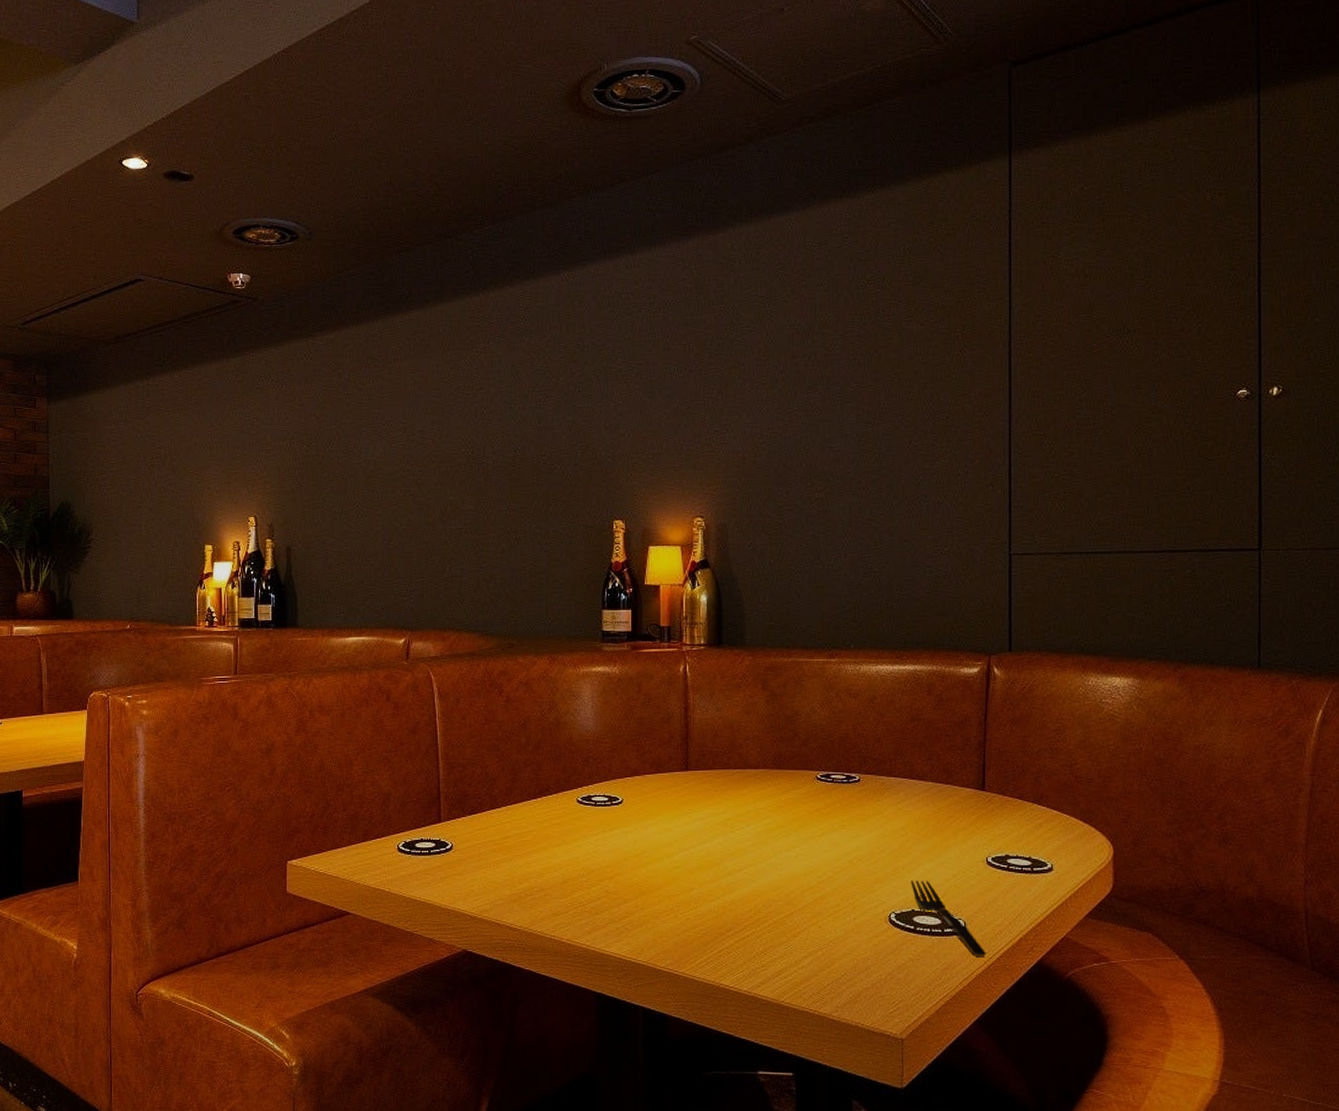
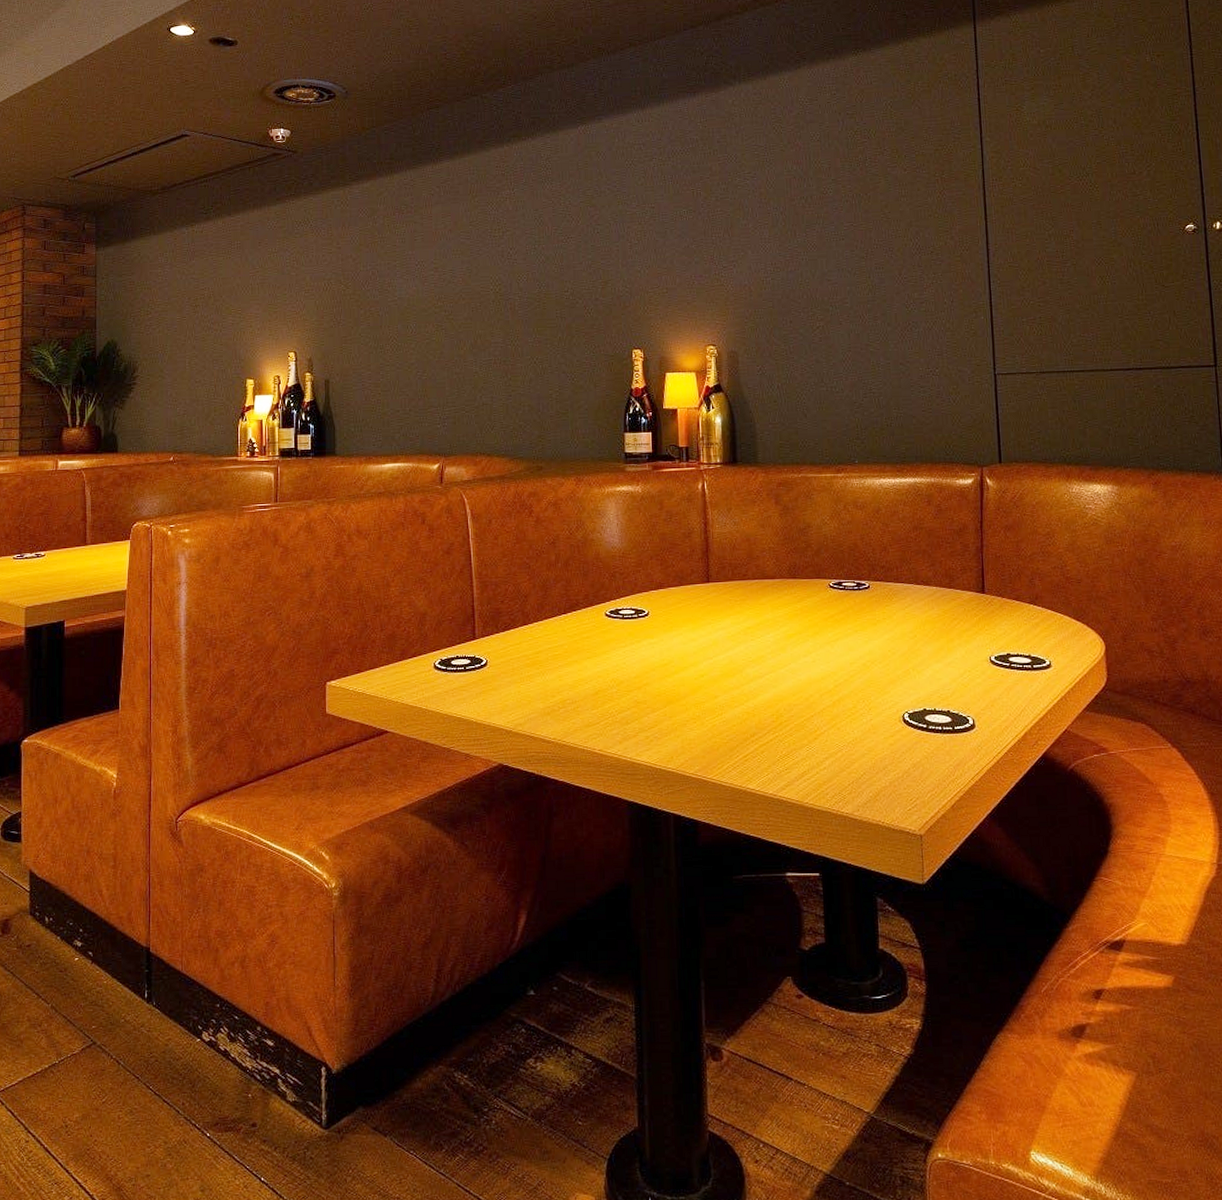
fork: present [910,881,986,956] -> none [921,681,995,752]

